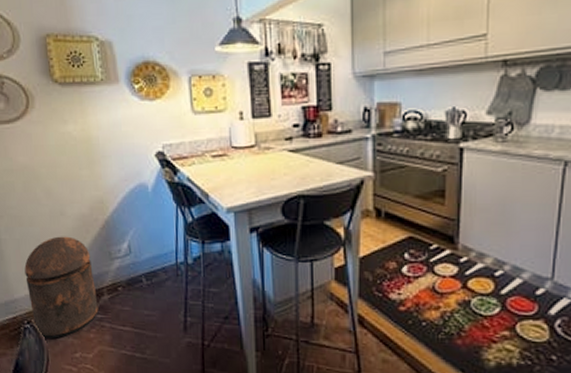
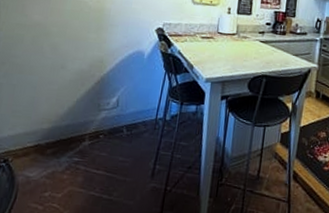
trash can: present [24,236,99,339] -> none [10,85,81,178]

